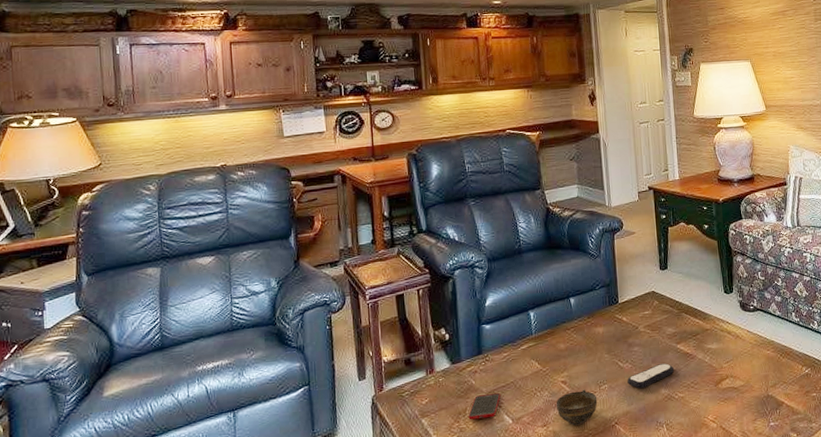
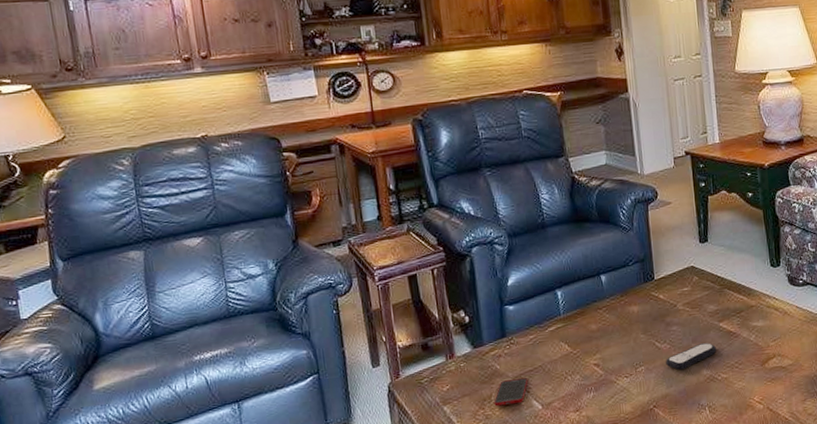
cup: present [556,389,598,426] -> none [588,372,634,410]

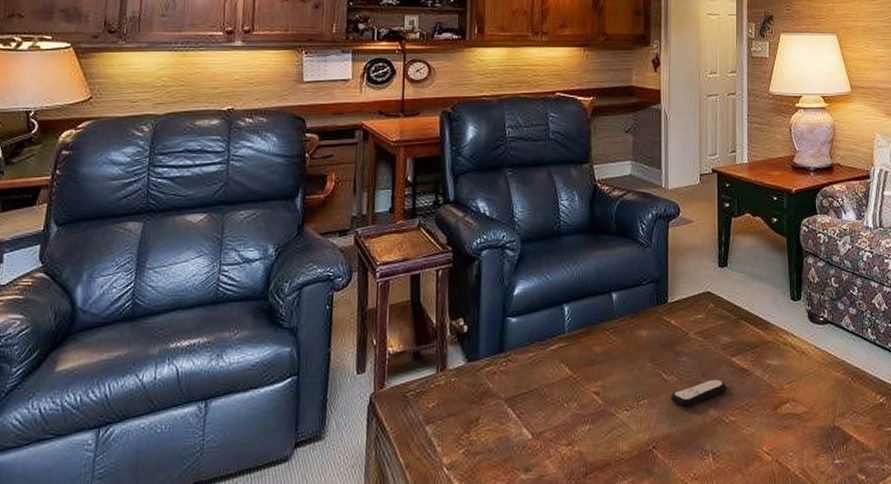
cell phone: present [494,377,528,407] -> none [481,400,521,431]

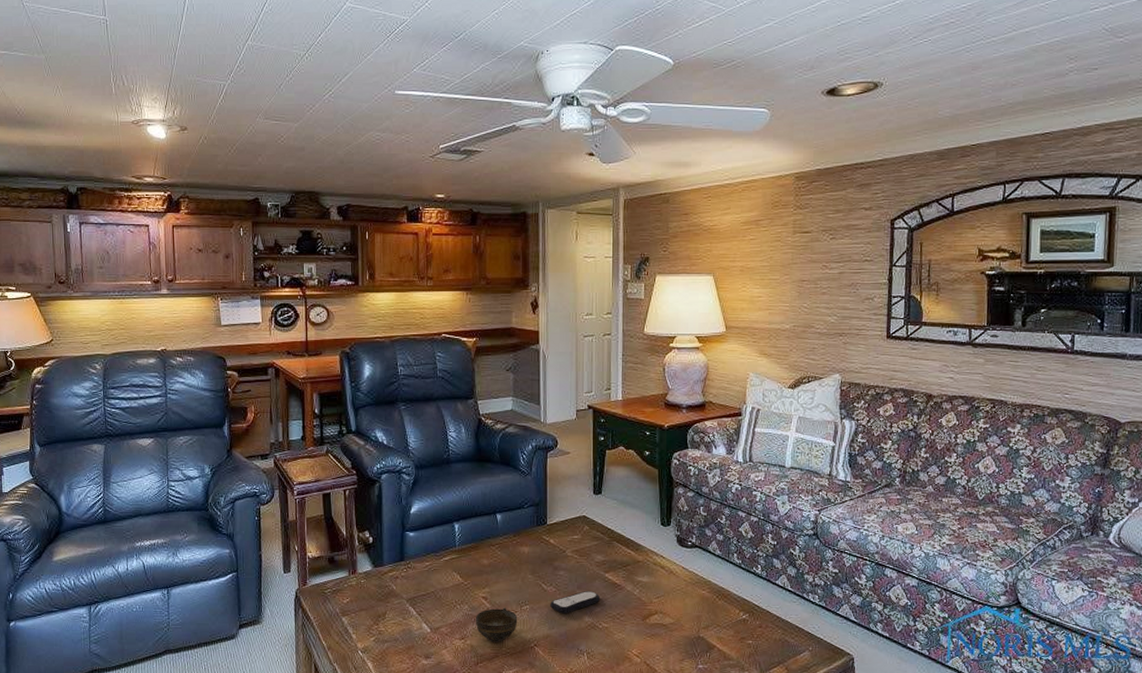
cup: none [585,403,634,447] -> present [475,607,518,642]

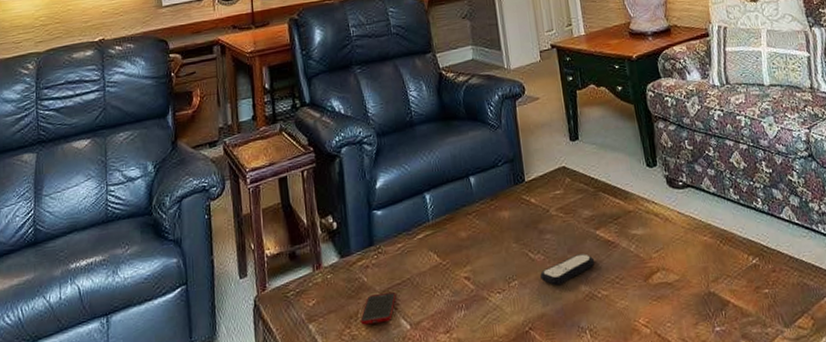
cell phone: none [387,600,420,624] -> present [360,291,396,326]
cup: present [475,607,518,642] -> none [459,286,508,332]

